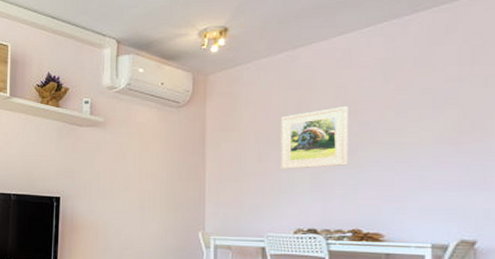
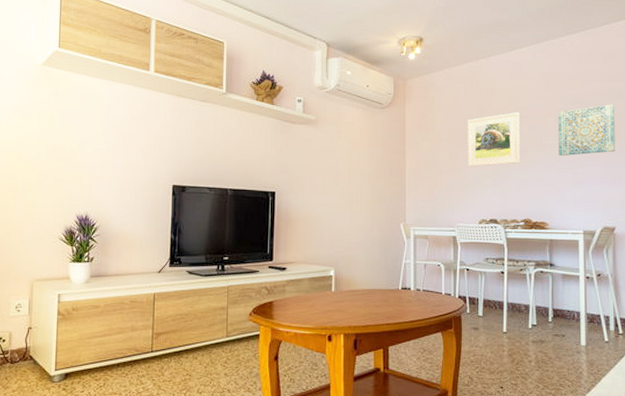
wall art: none [399,93,479,157] -> present [558,104,615,157]

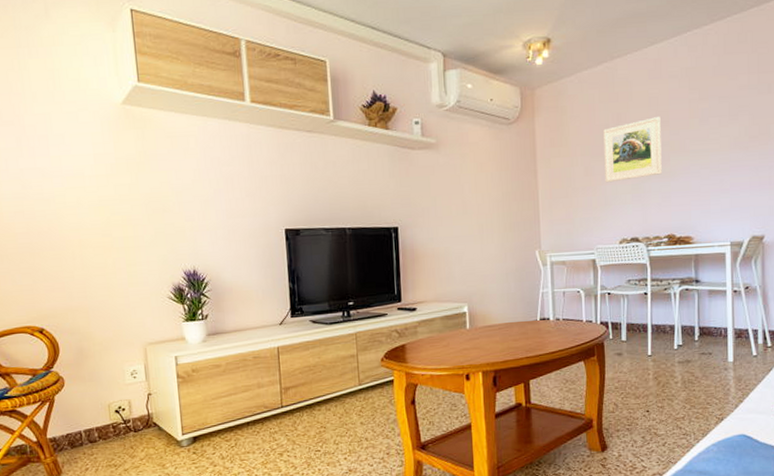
wall art: present [558,104,615,157] -> none [703,99,765,163]

